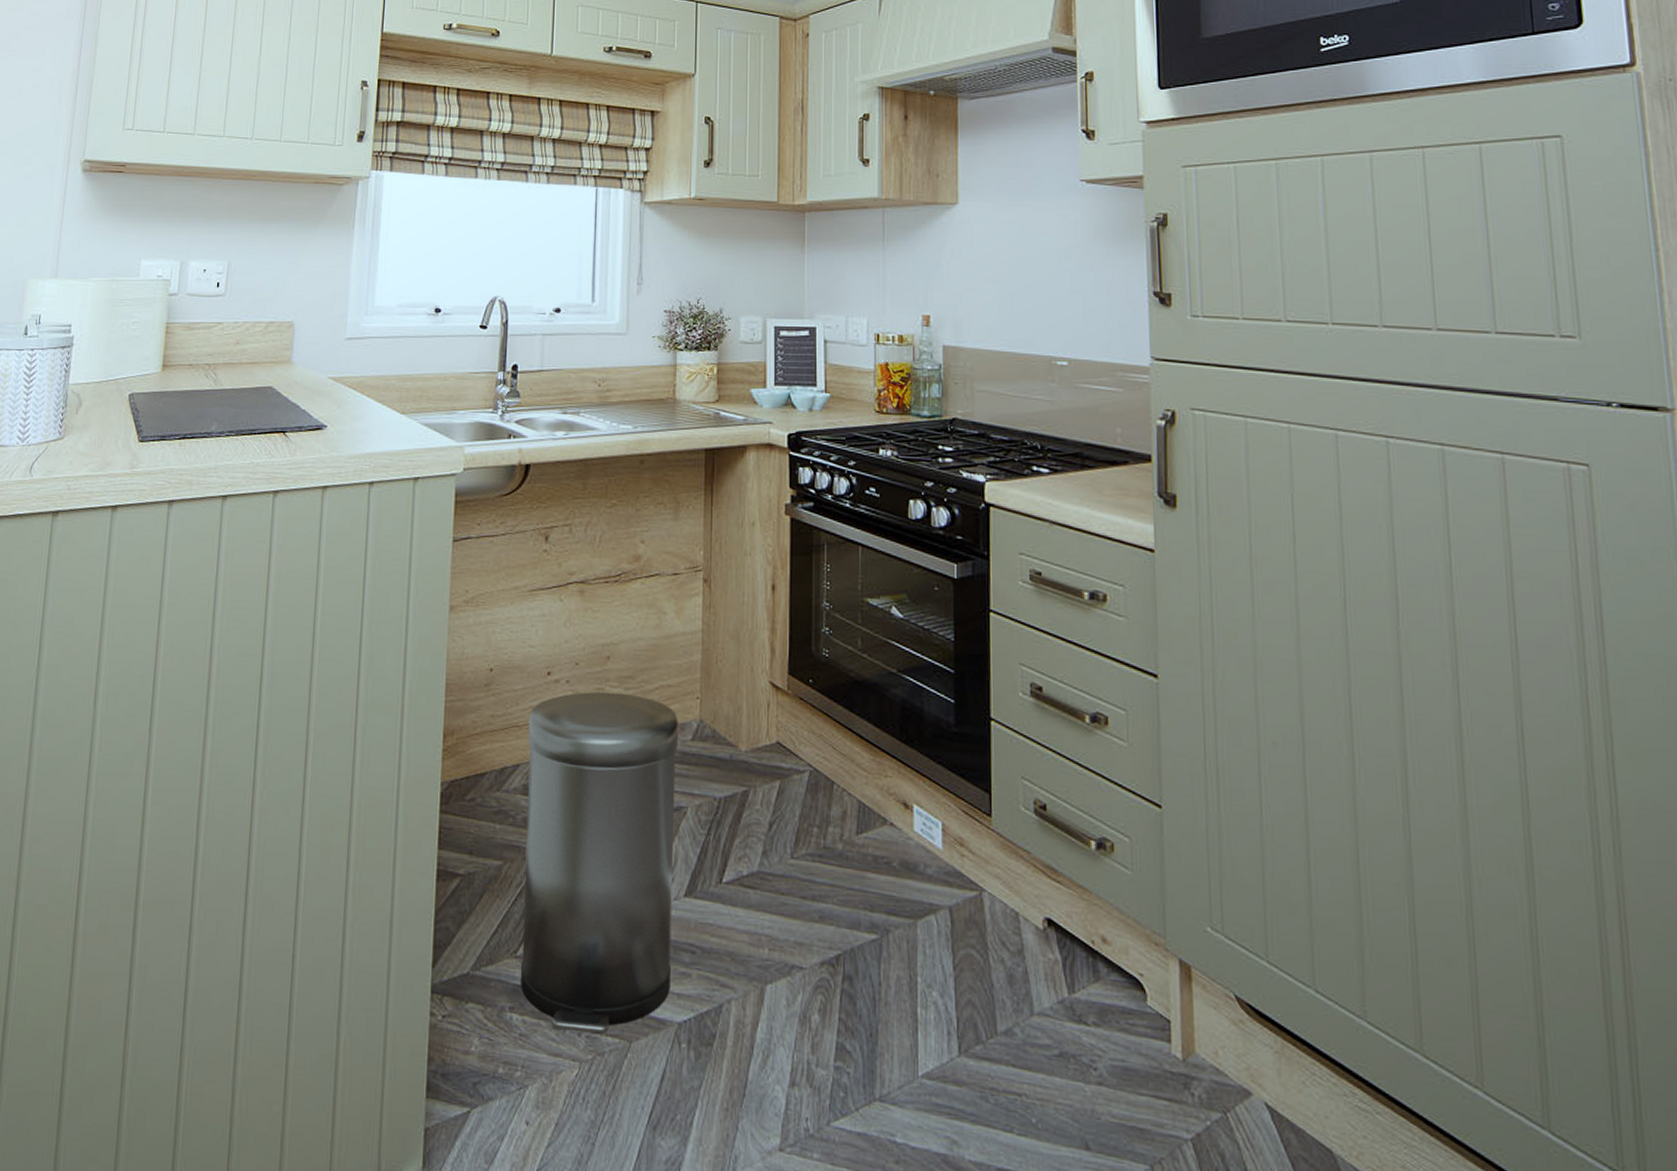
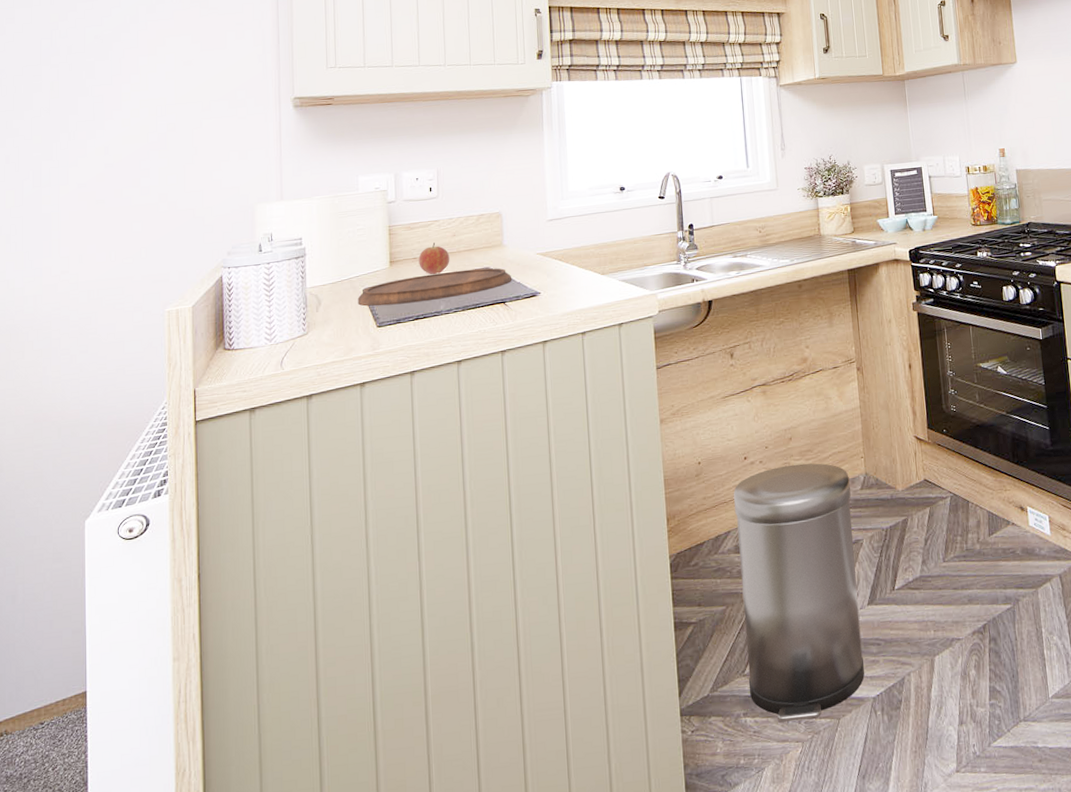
cutting board: none [121,385,296,419] -> present [357,268,511,307]
fruit: none [194,349,230,387] -> present [418,243,450,274]

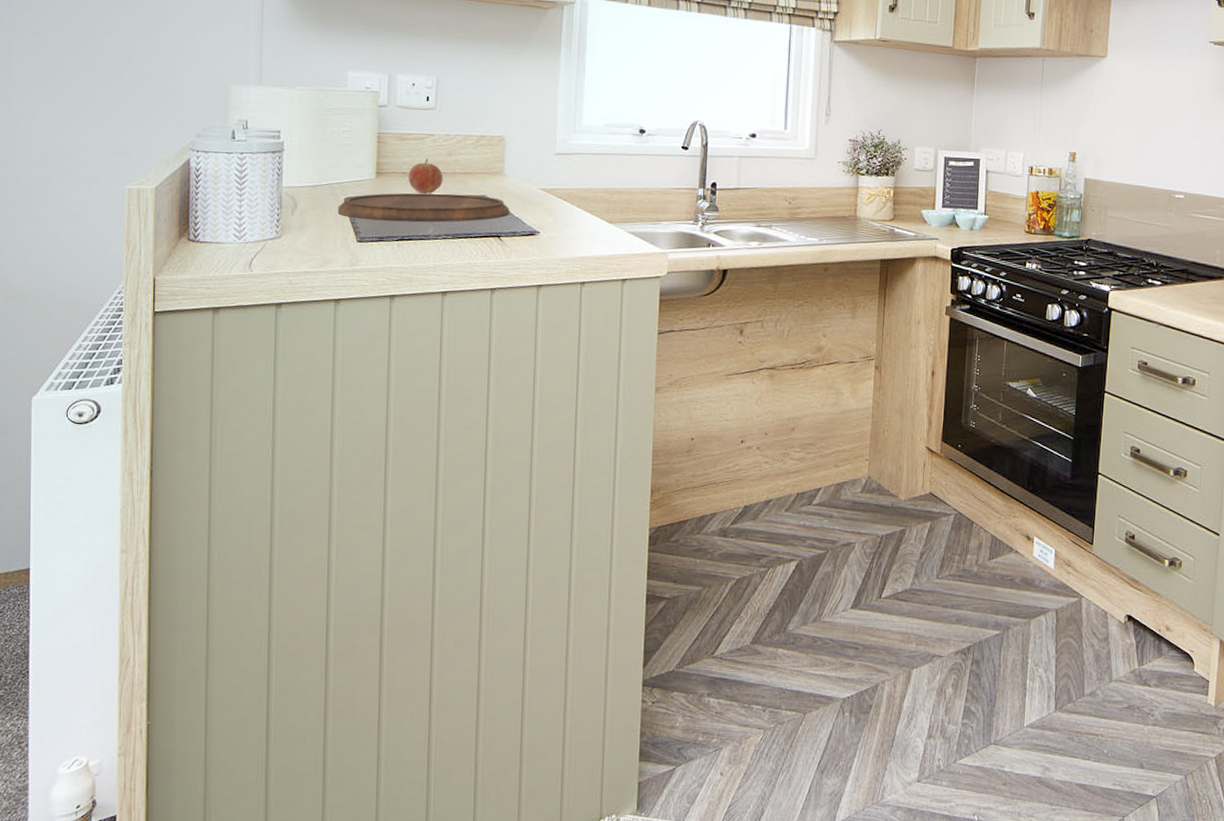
pedal bin: present [733,463,864,723] -> none [717,455,850,710]

